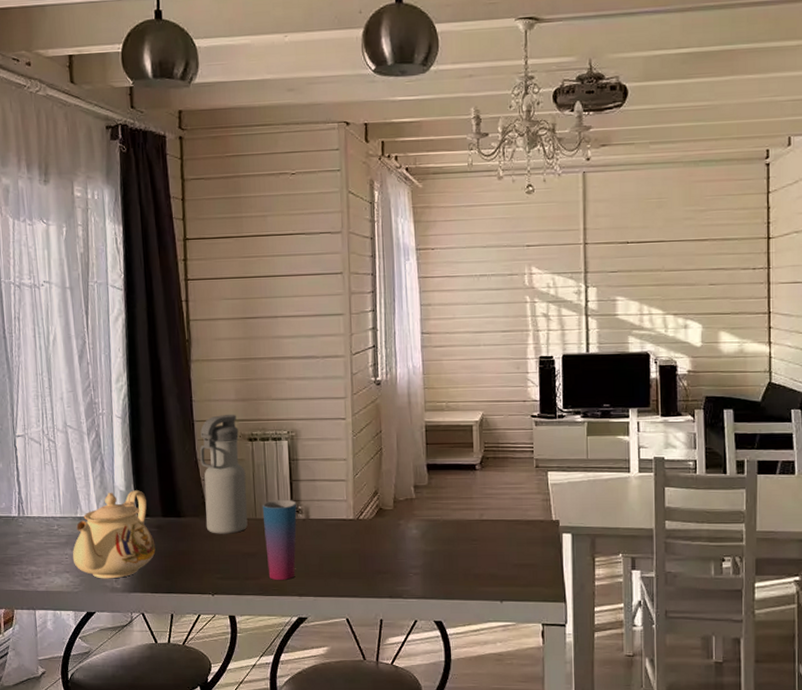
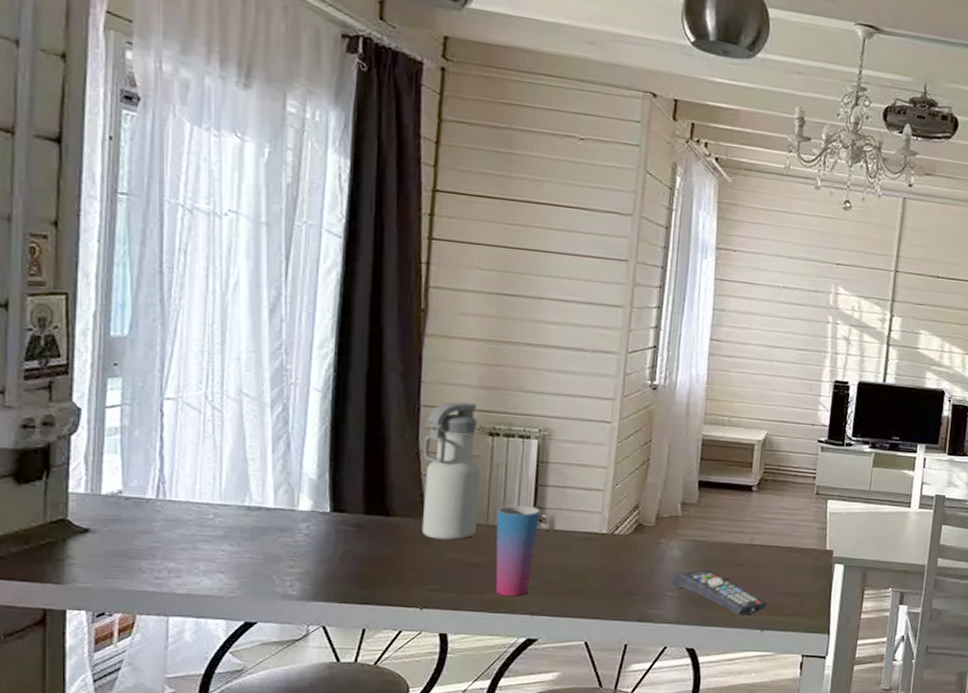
teapot: present [72,490,156,579] -> none [231,479,351,584]
remote control: none [414,546,504,588] -> present [671,569,768,615]

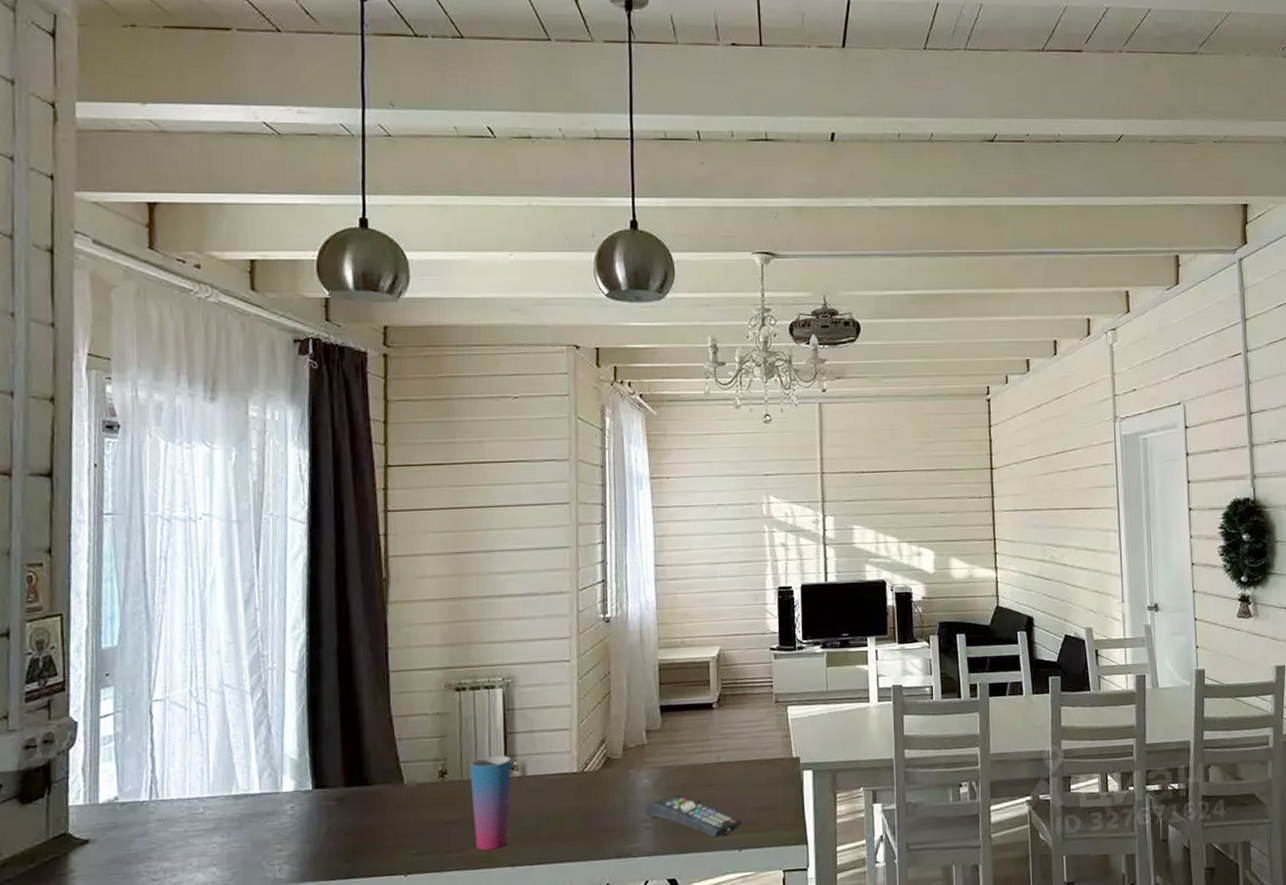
water bottle: present [421,402,481,540] -> none [395,661,452,802]

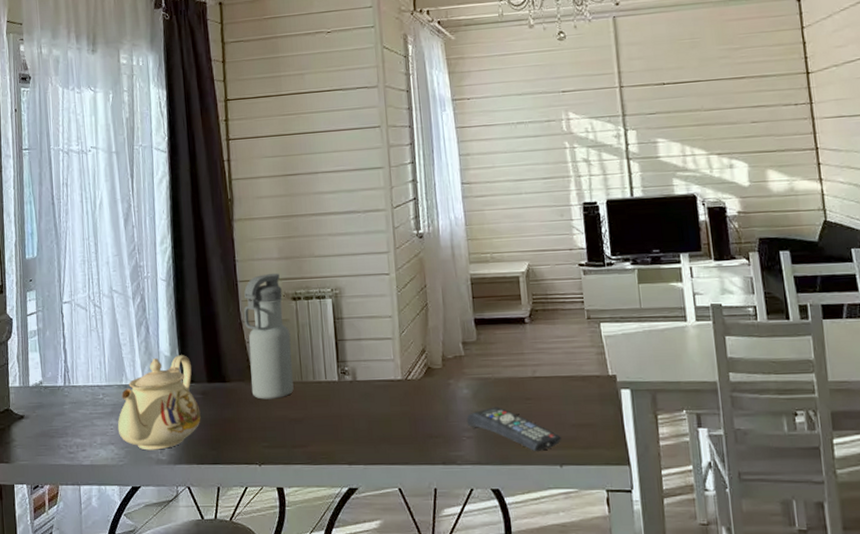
teapot: none [222,757,334,870] -> present [117,355,201,451]
water bottle: none [395,661,452,802] -> present [243,272,294,400]
cup: present [469,755,512,851] -> none [307,360,344,448]

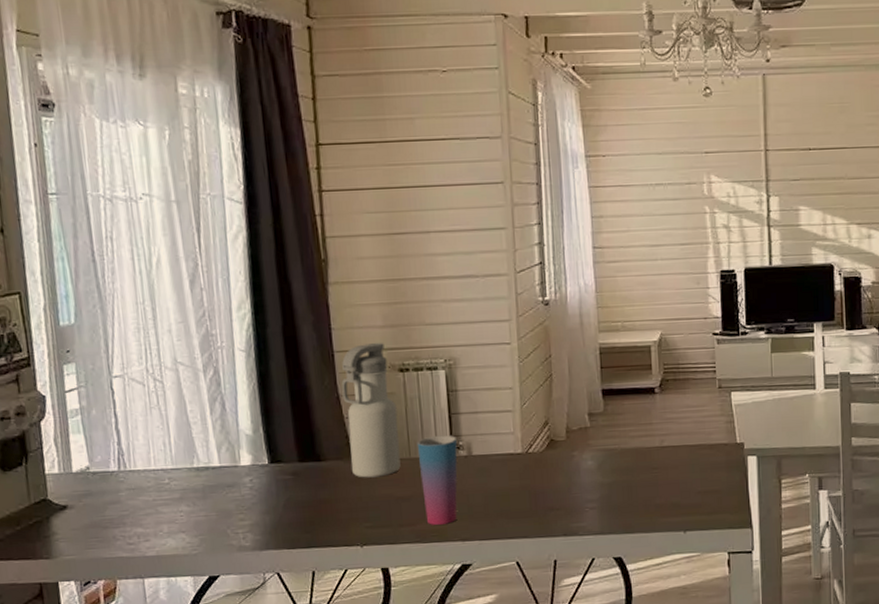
teapot: present [117,355,201,451] -> none [188,433,292,537]
cup: none [307,360,344,448] -> present [416,435,458,526]
remote control: present [466,407,562,451] -> none [590,477,687,519]

